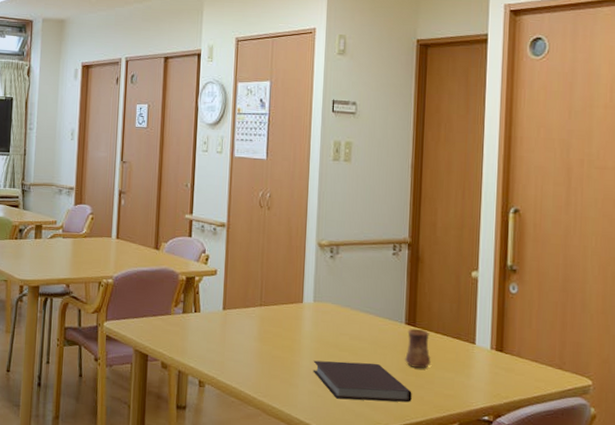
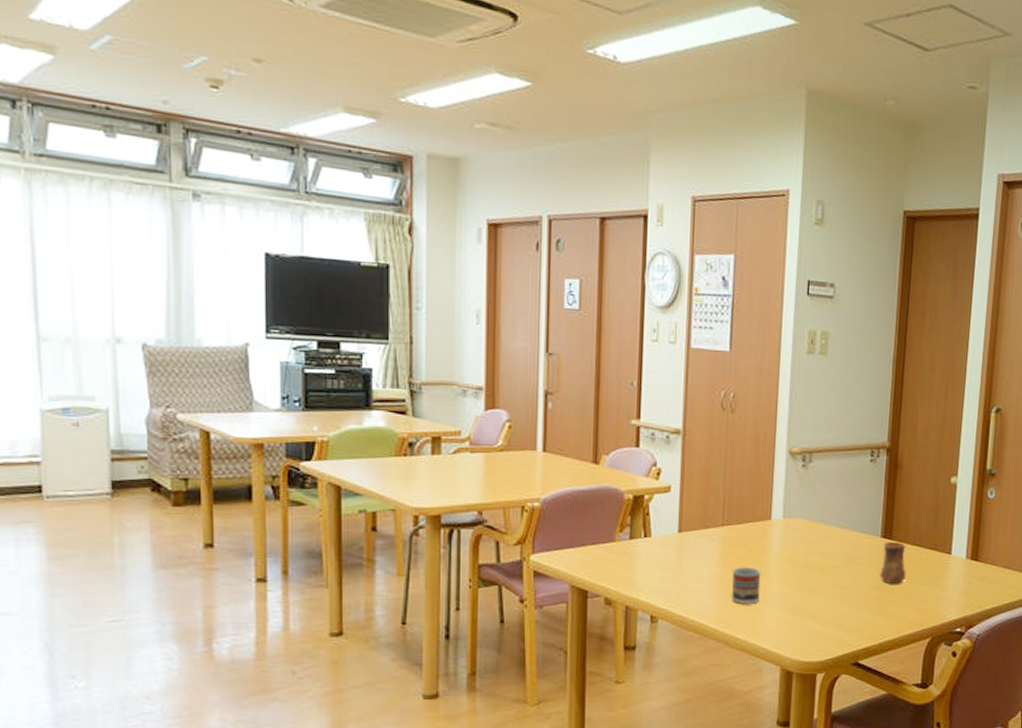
cup: none [268,342,295,377] -> present [731,566,761,604]
notebook: present [313,360,412,403] -> none [781,581,886,623]

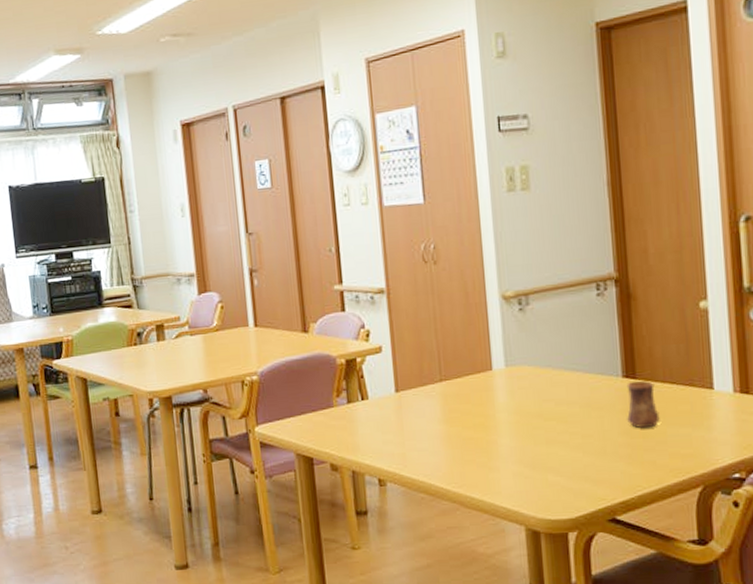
cup: present [731,566,761,604] -> none [457,421,492,461]

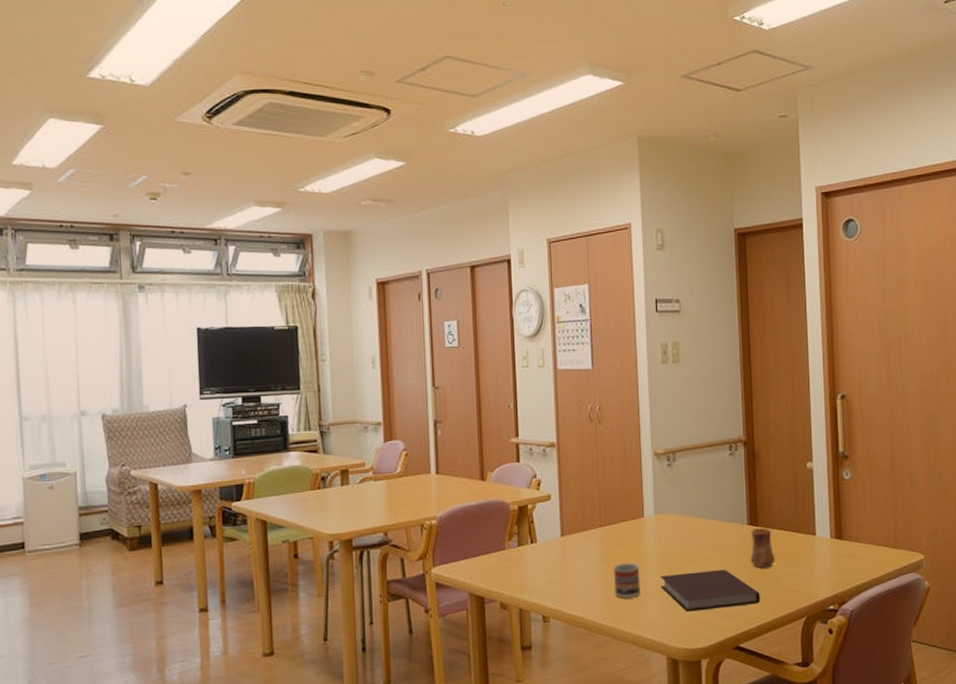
cup: none [457,421,492,461] -> present [613,562,641,598]
notebook: none [514,429,641,478] -> present [660,569,760,612]

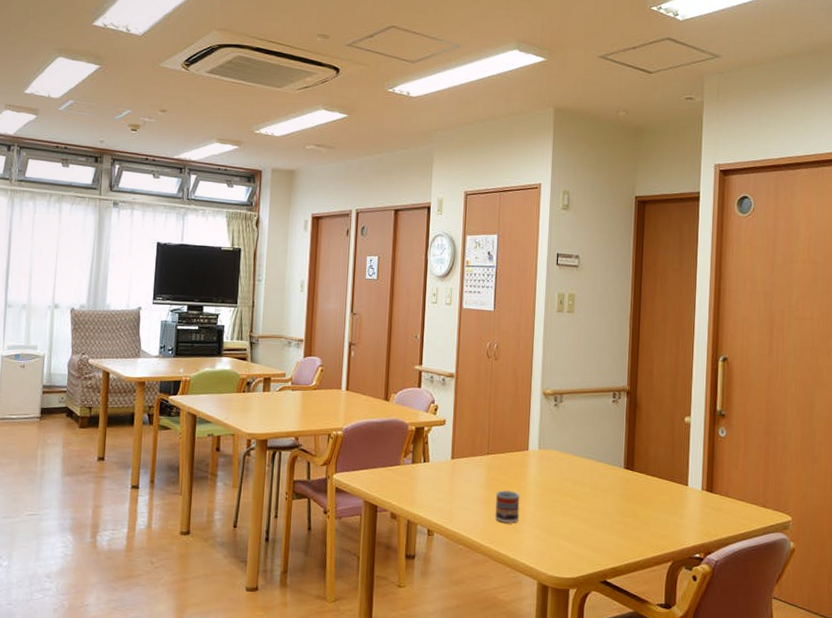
notebook: present [660,569,760,612] -> none [537,506,630,544]
cup: present [750,527,775,568] -> none [624,472,647,510]

